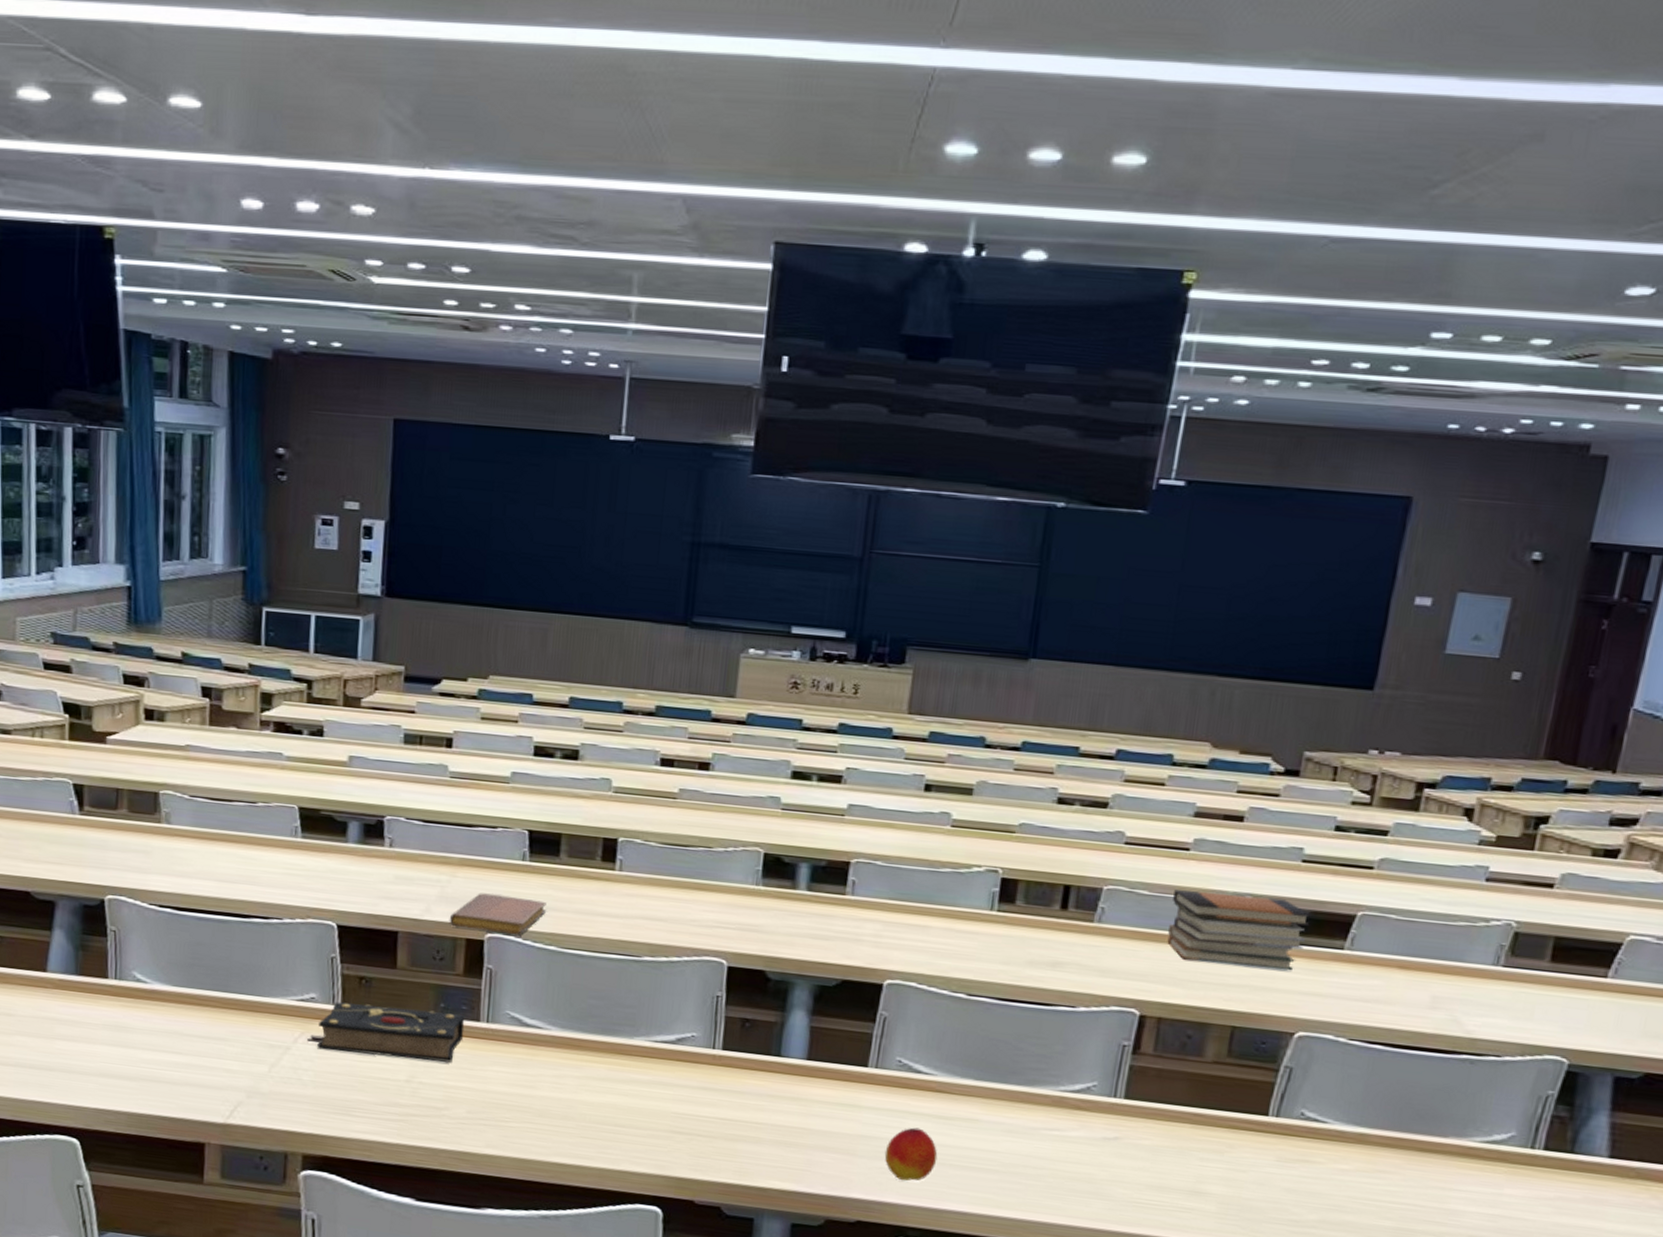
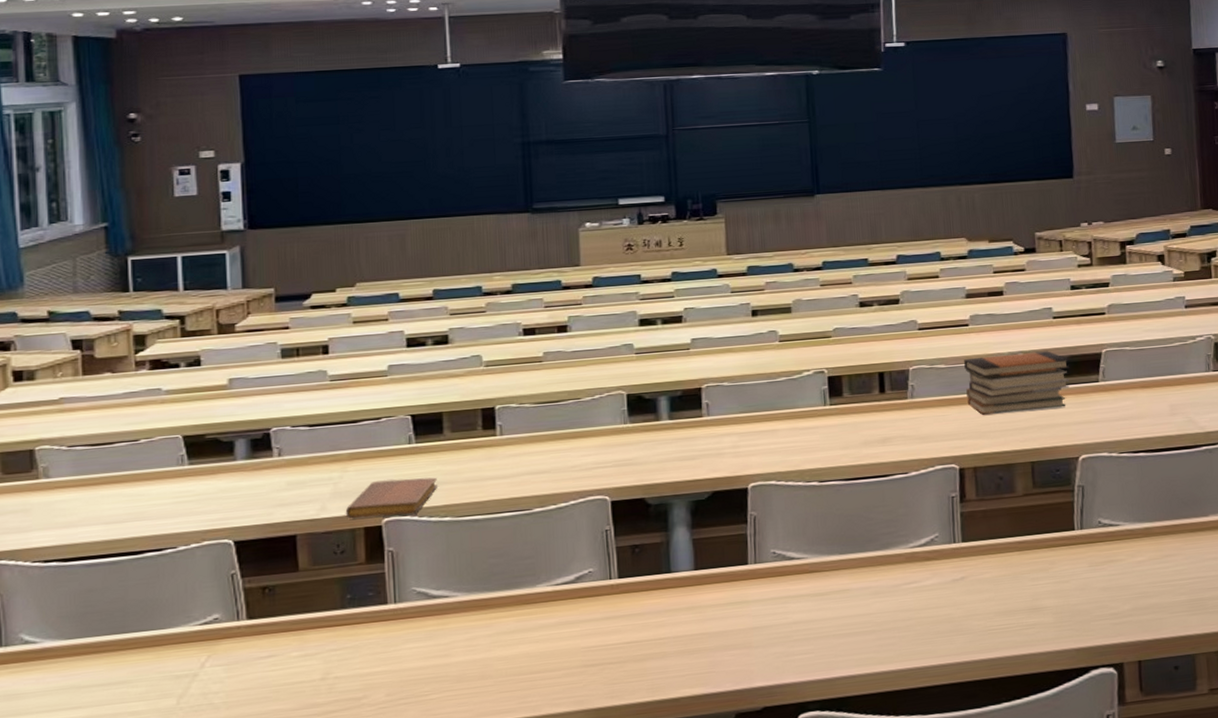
book: present [307,1002,465,1063] -> none [215,600,374,669]
peach: present [884,1127,938,1182] -> none [776,608,822,661]

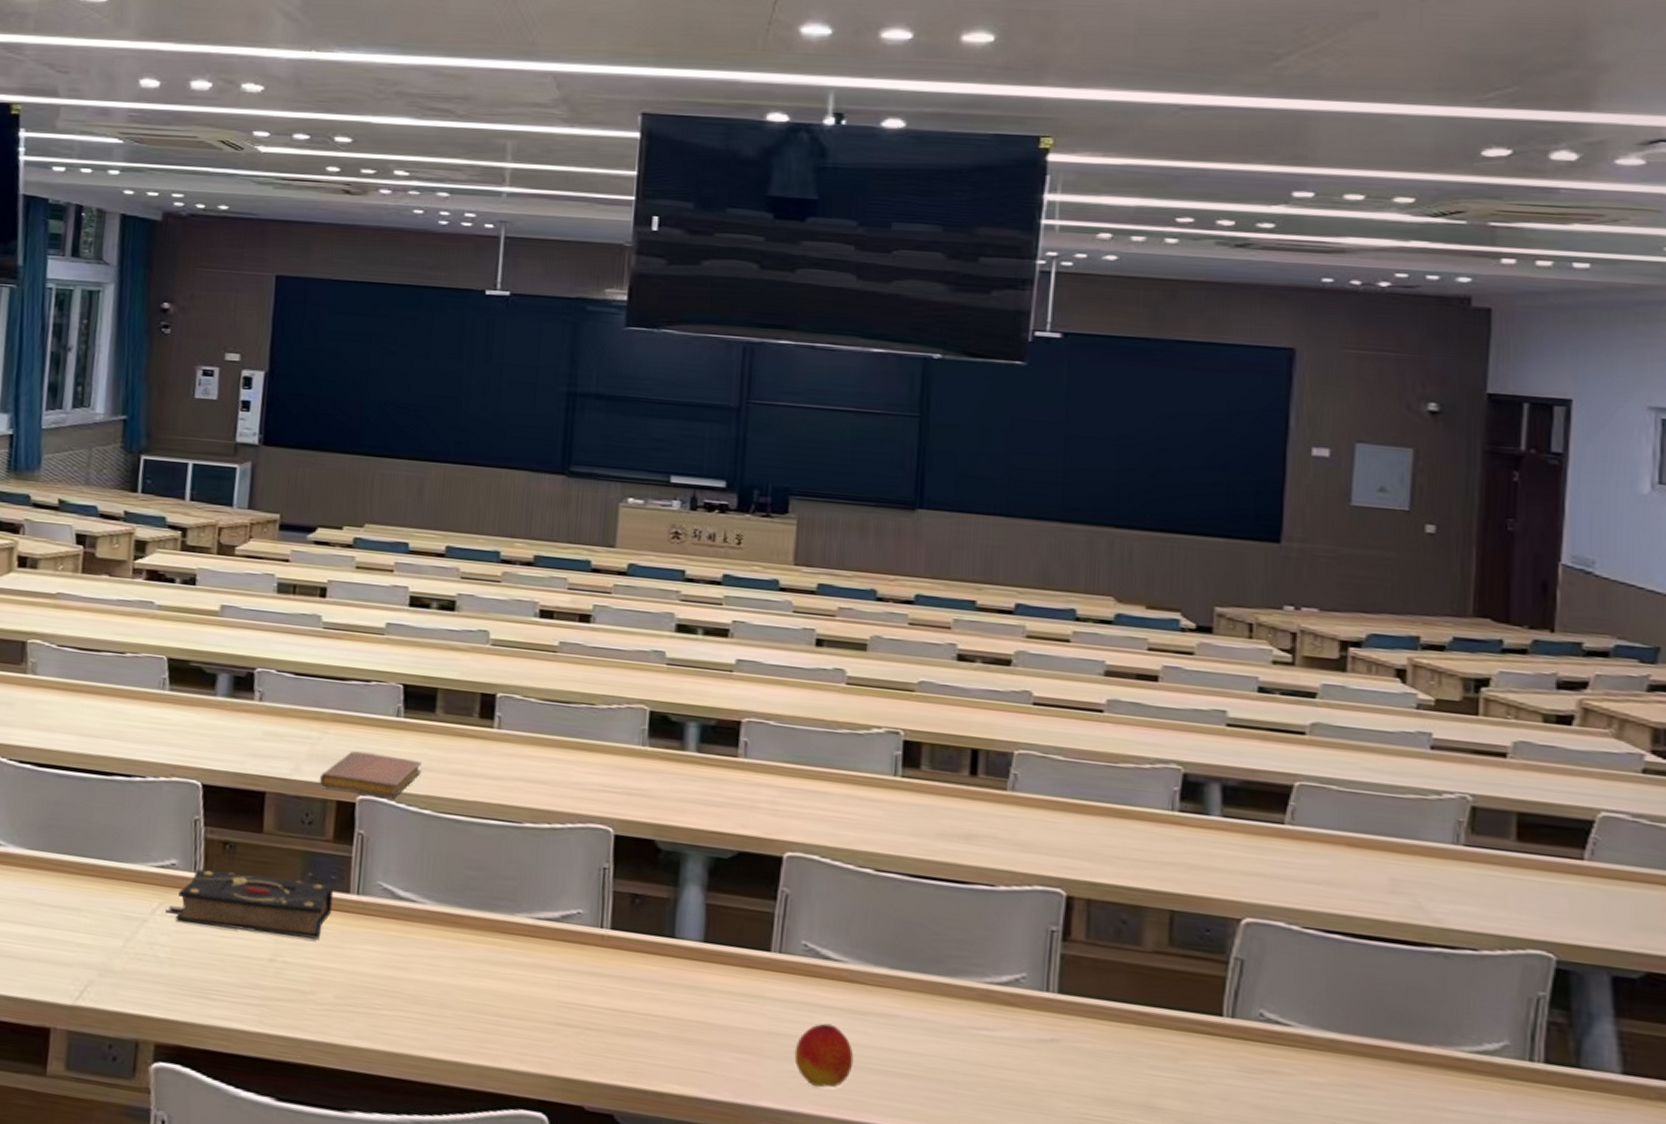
book: none [215,600,374,669] -> present [165,869,334,940]
peach: none [776,608,822,661] -> present [794,1023,854,1088]
book stack: present [964,351,1070,415] -> none [1089,755,1244,848]

